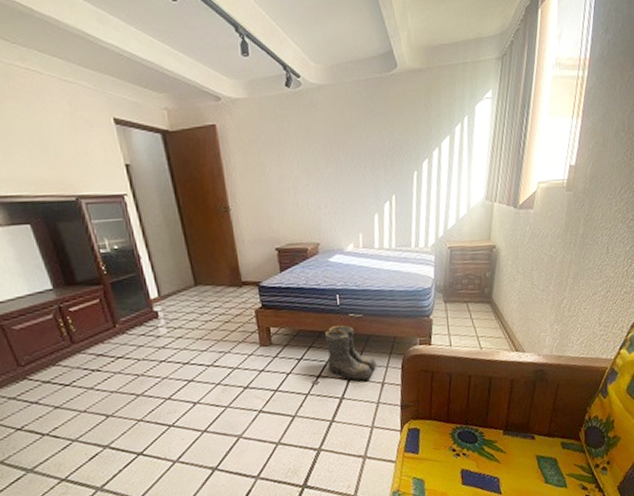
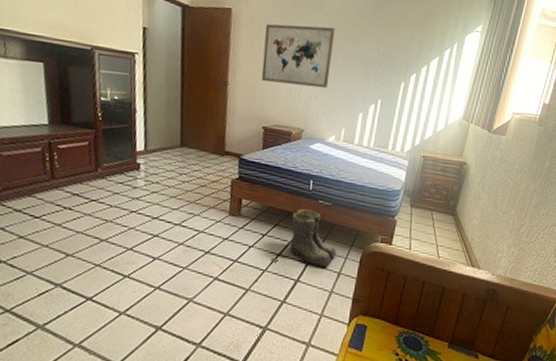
wall art: none [257,125,336,199] -> present [261,23,335,89]

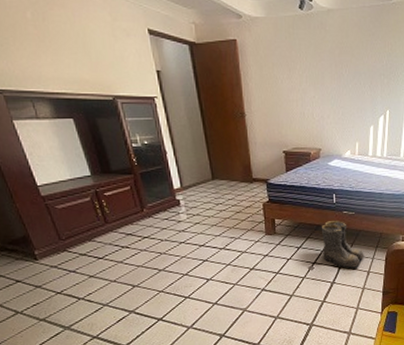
wall art: present [261,23,335,89] -> none [272,45,339,107]

